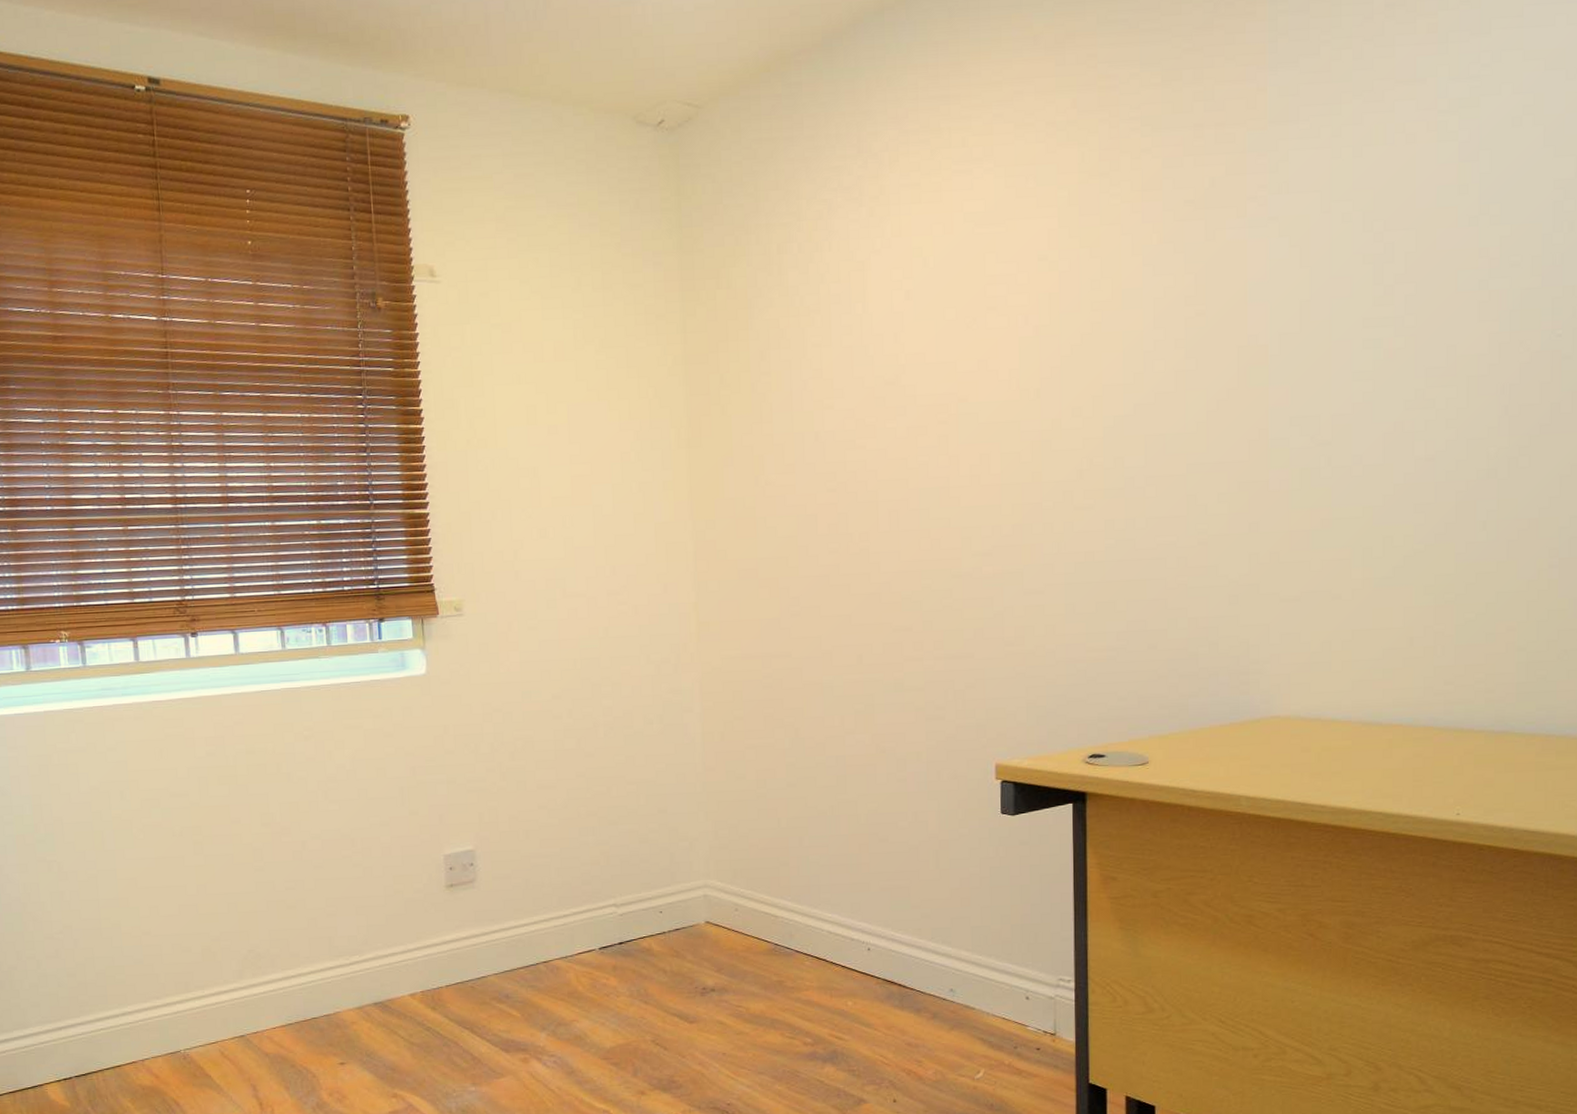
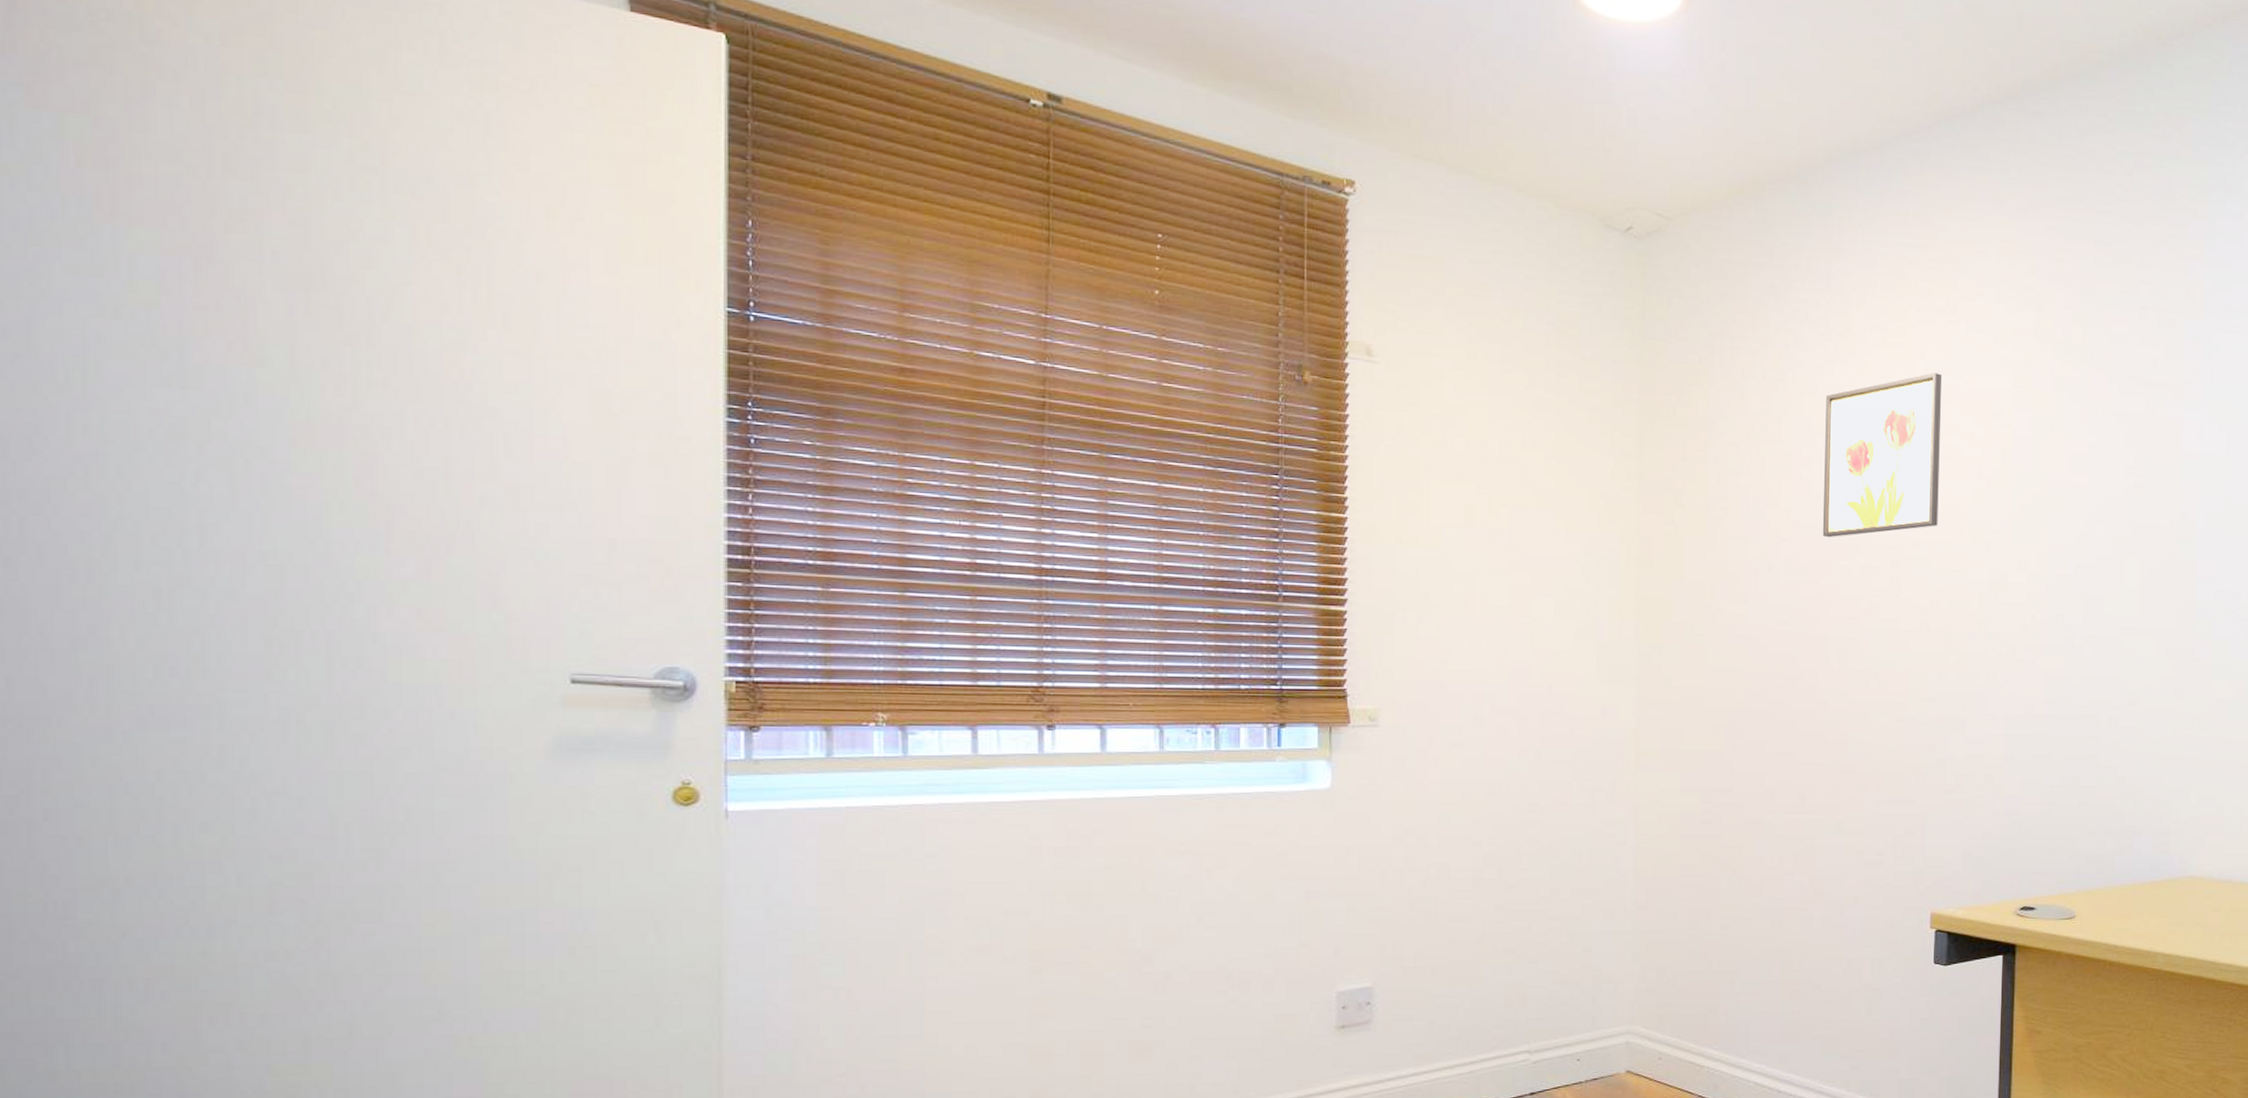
wall art: none [863,223,984,402] -> present [1822,373,1943,538]

